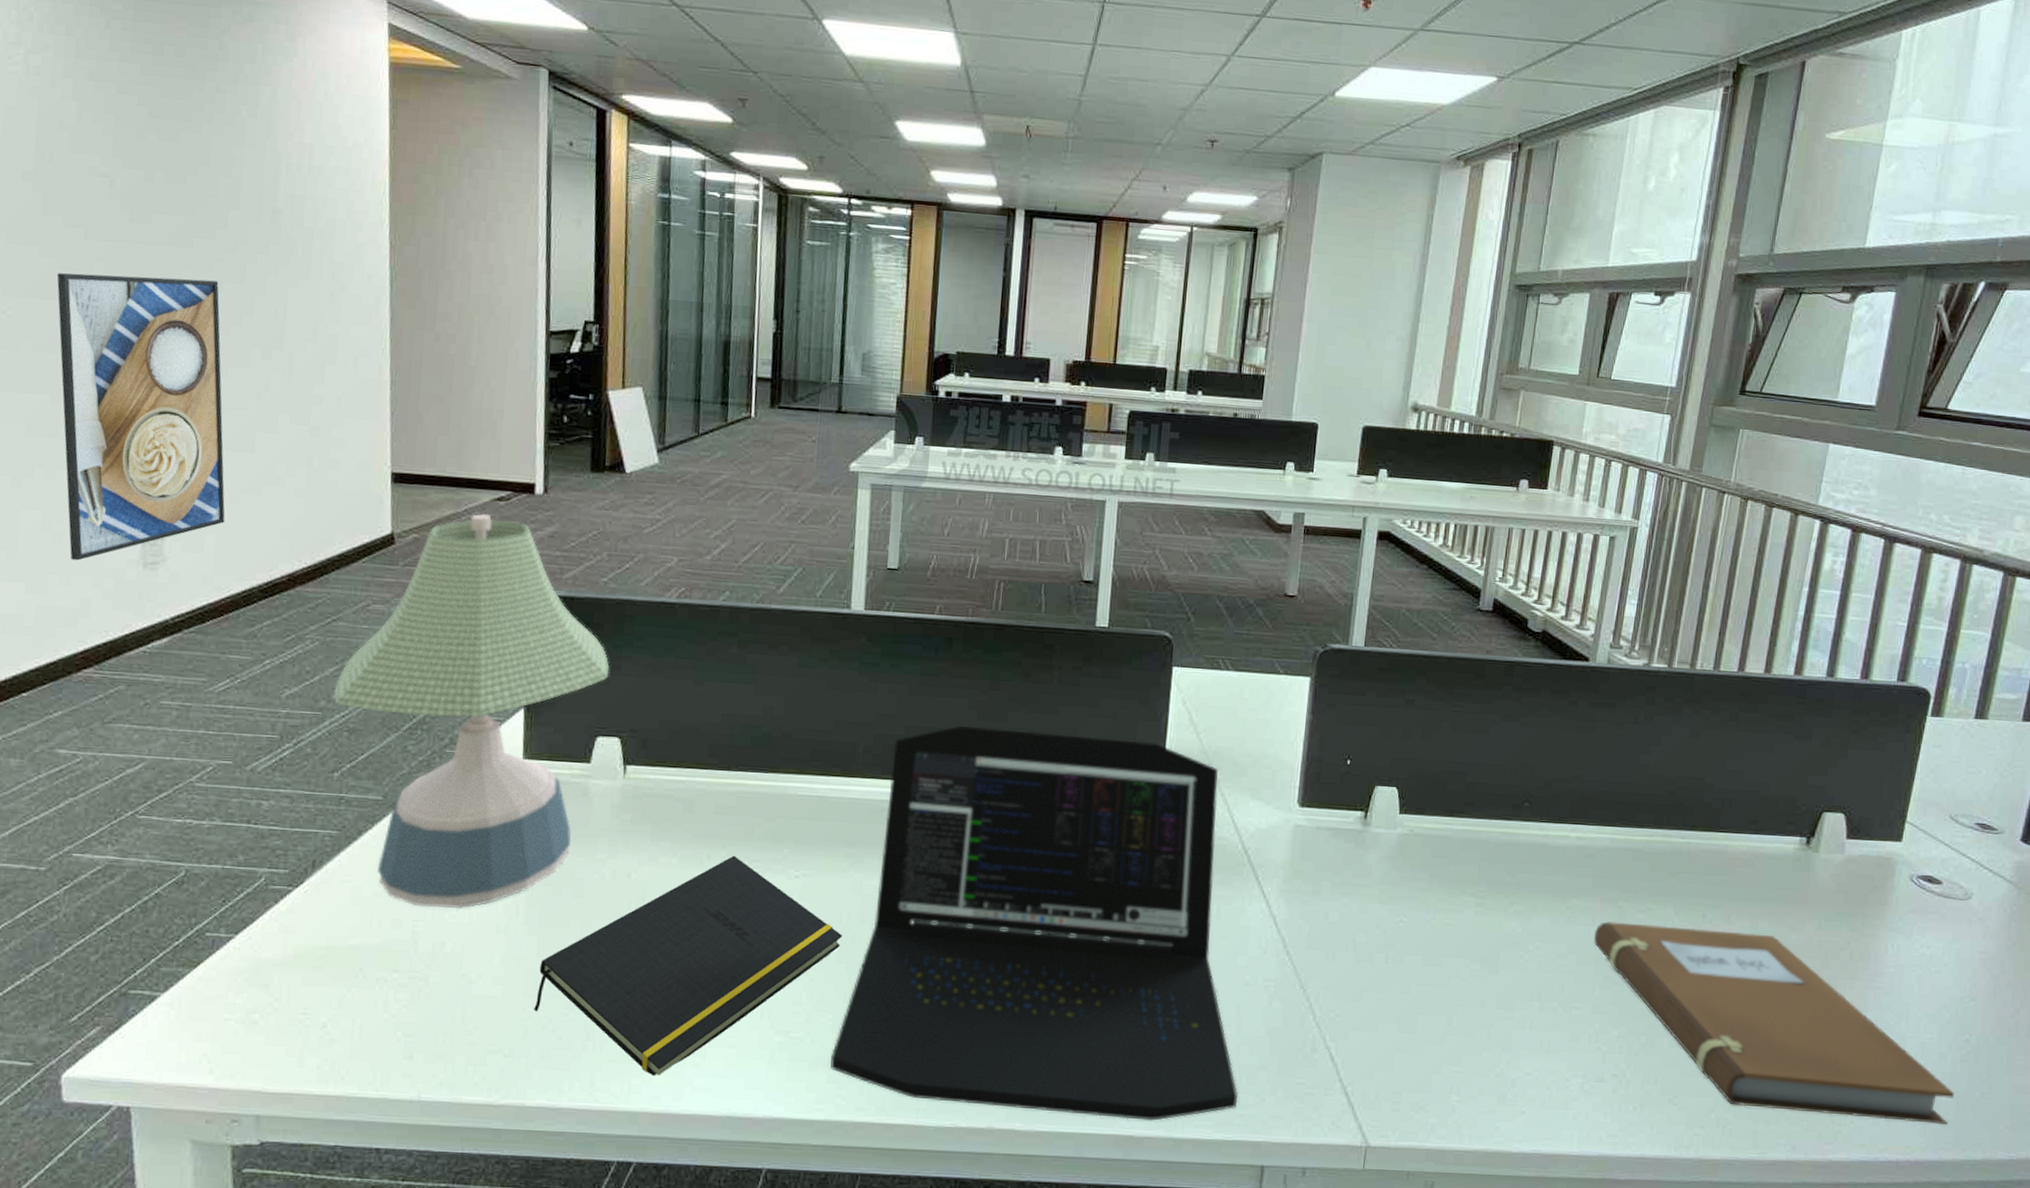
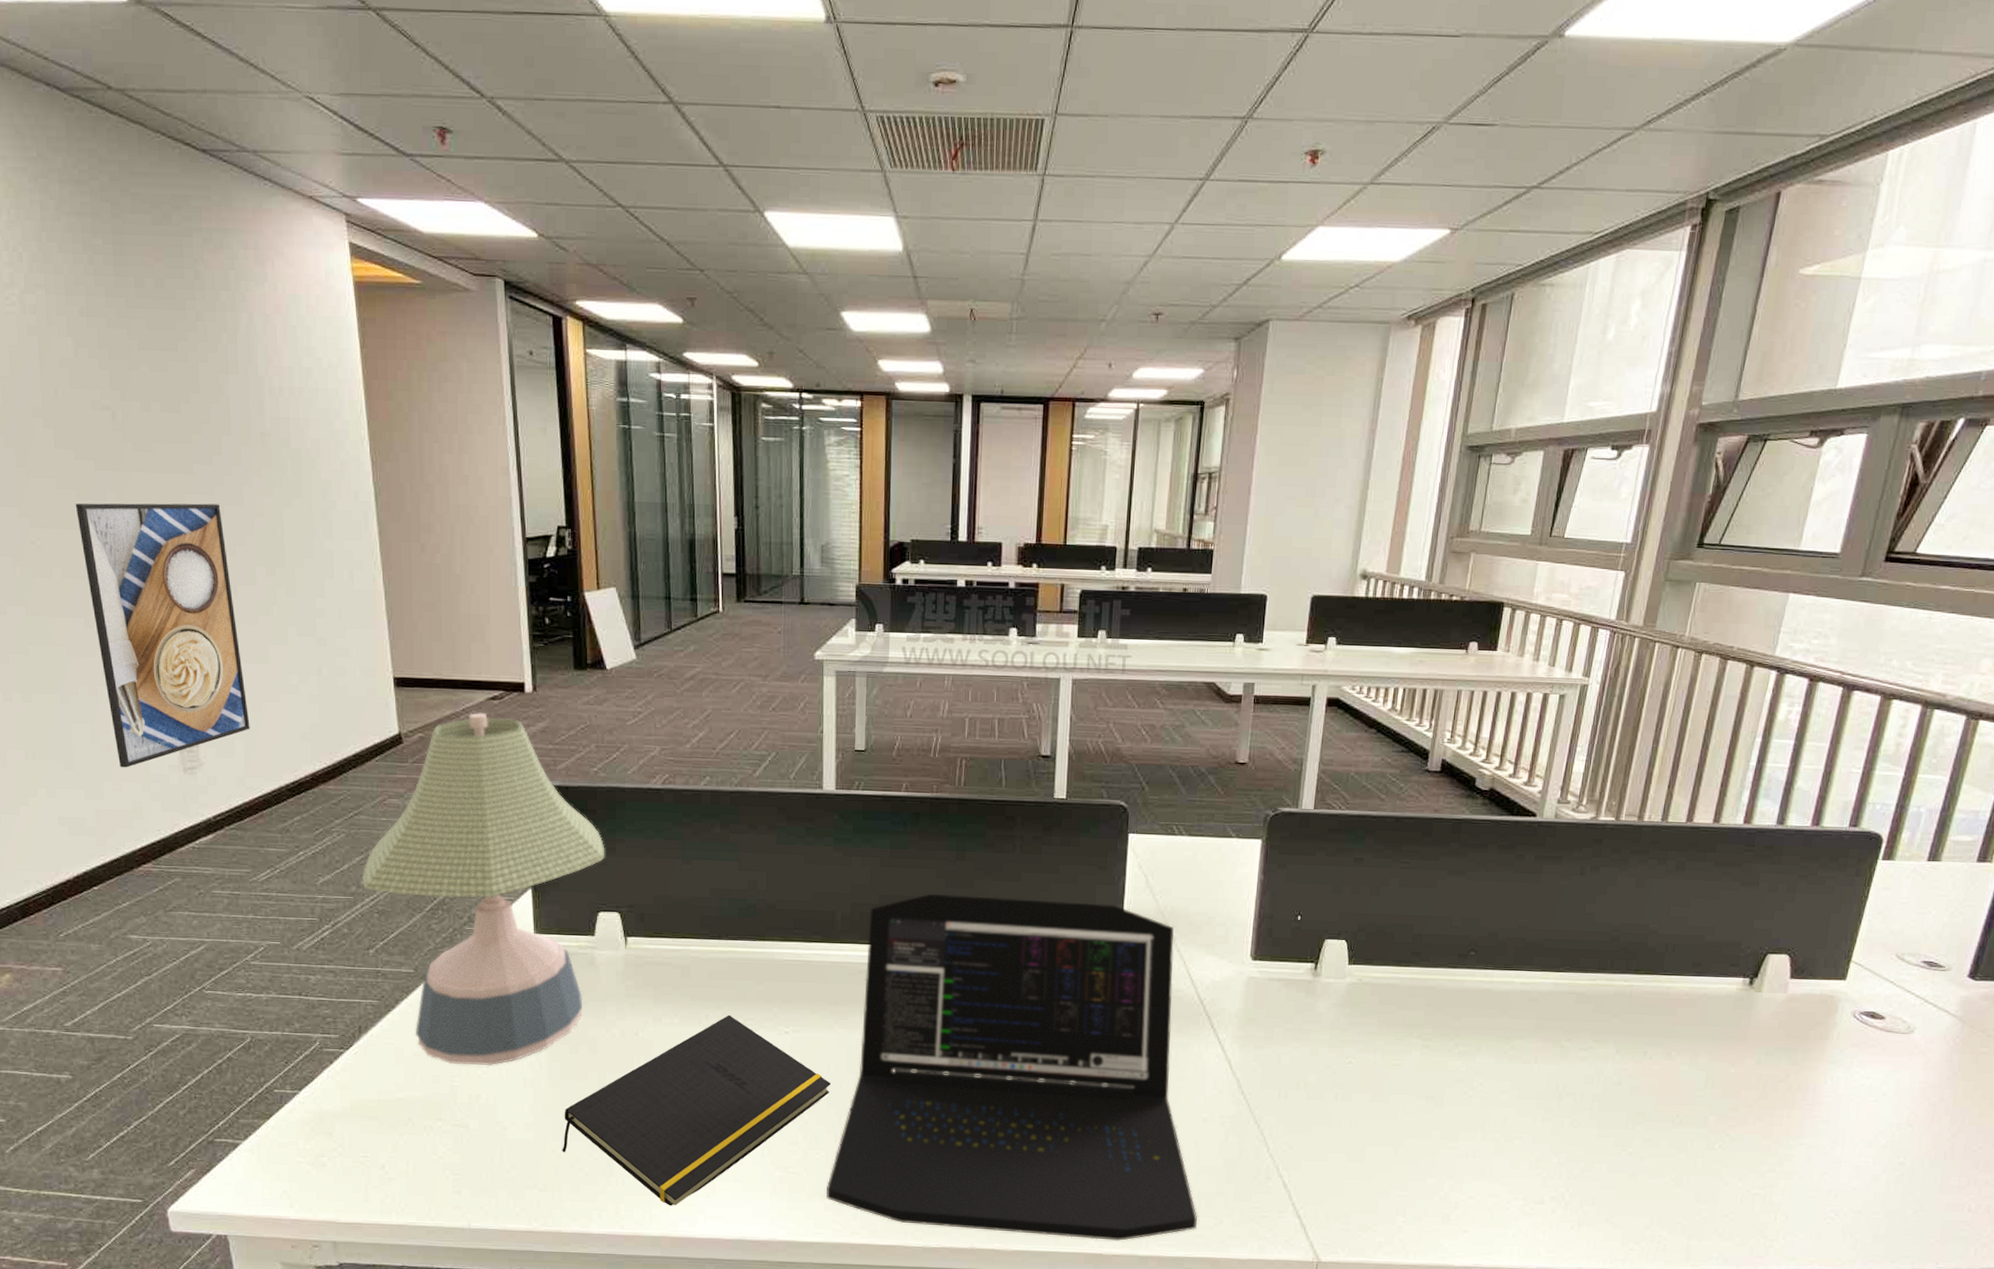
notebook: present [1593,921,1955,1125] -> none [1535,1059,1887,1240]

